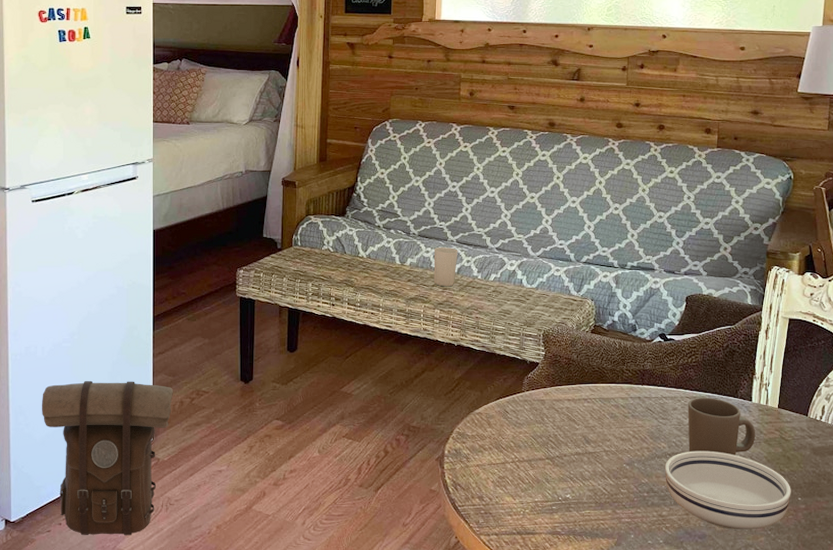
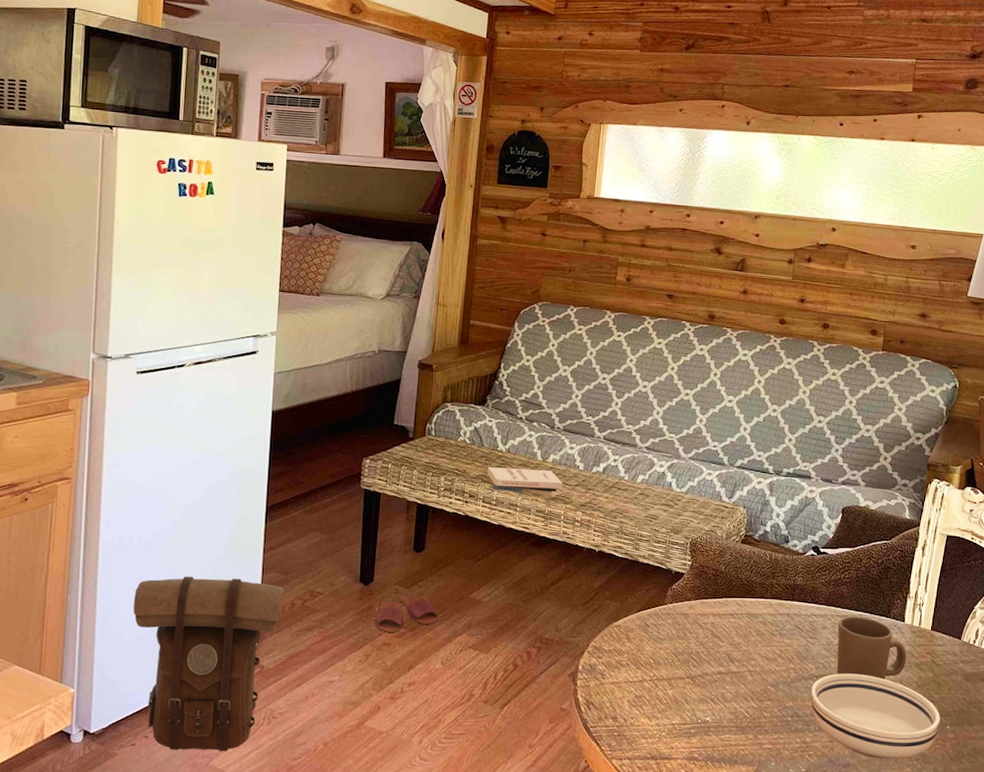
slippers: none [256,390,313,425] -> present [375,594,438,633]
books: none [350,272,421,296] -> present [486,467,563,496]
cup: present [433,246,458,287] -> none [577,443,605,487]

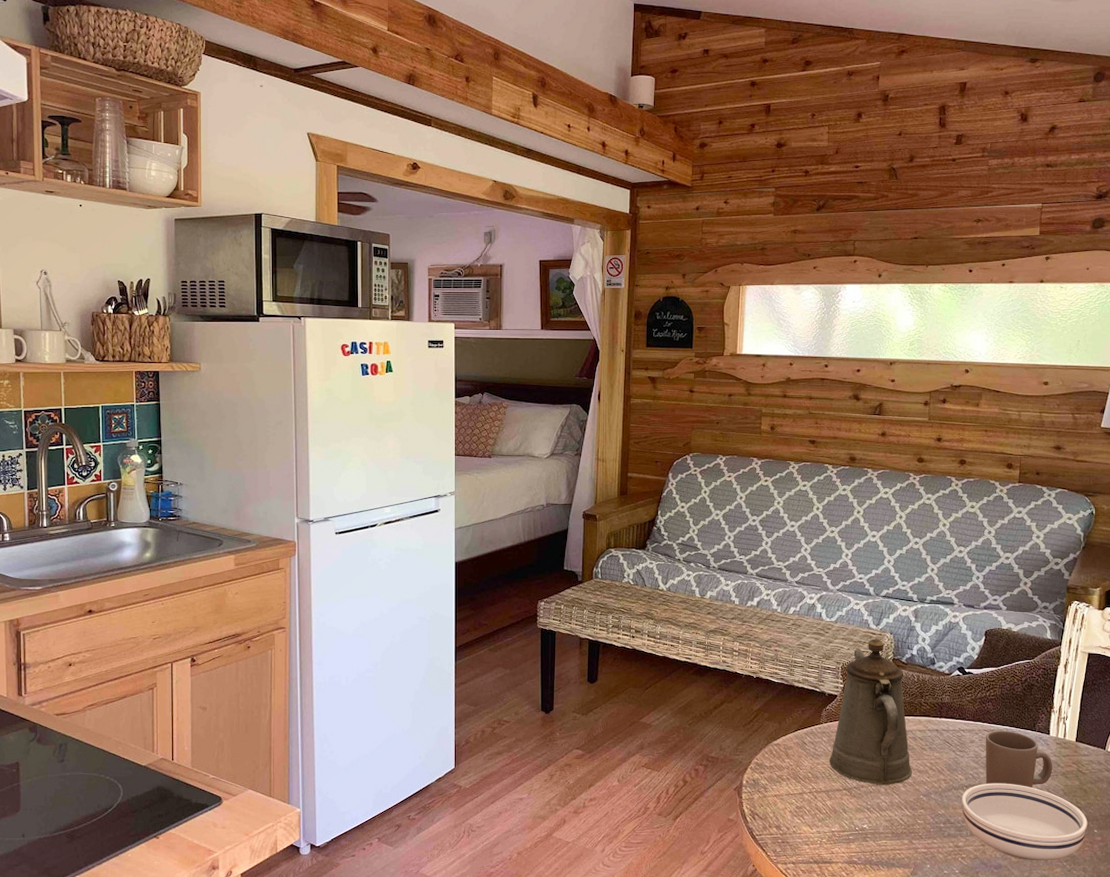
backpack: present [133,576,284,752] -> none [345,709,475,861]
slippers: present [375,594,438,633] -> none [557,720,613,755]
books: present [486,467,563,496] -> none [650,605,721,629]
coffee pot: none [673,513,760,673] -> present [830,639,912,784]

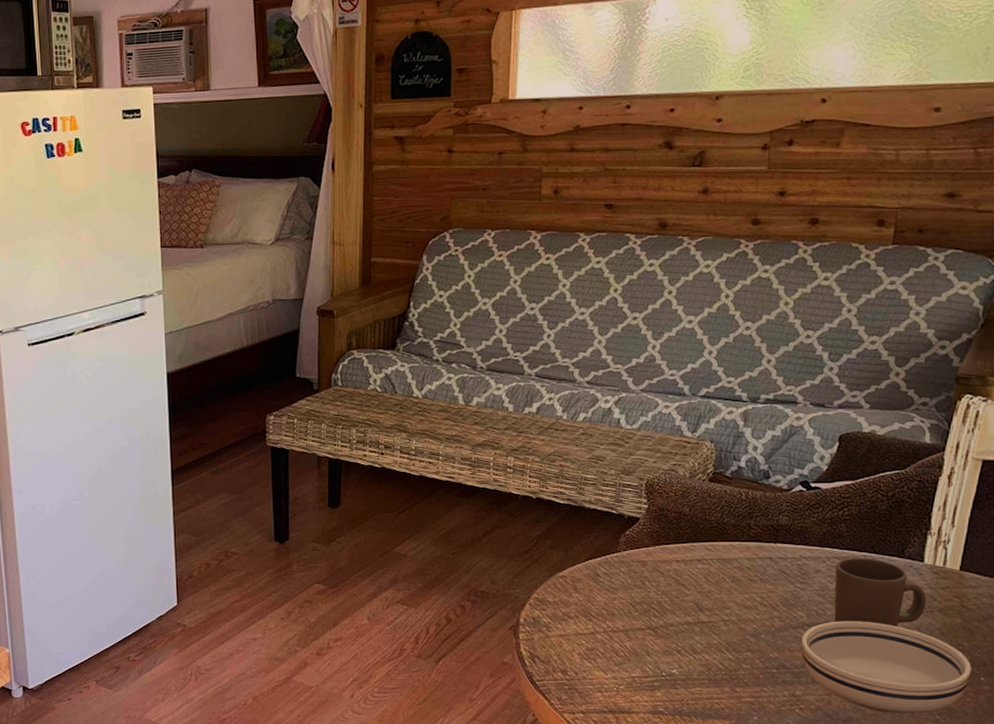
coffee pot: present [830,639,912,784] -> none [629,449,737,623]

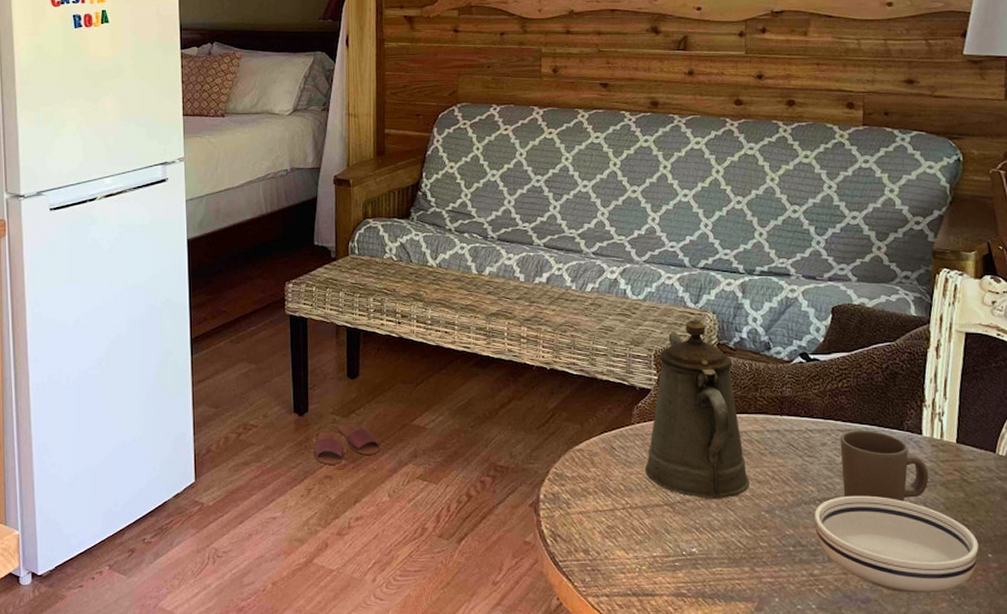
slippers: none [294,551,361,590] -> present [313,423,380,465]
coffee pot: none [629,449,737,623] -> present [645,320,750,498]

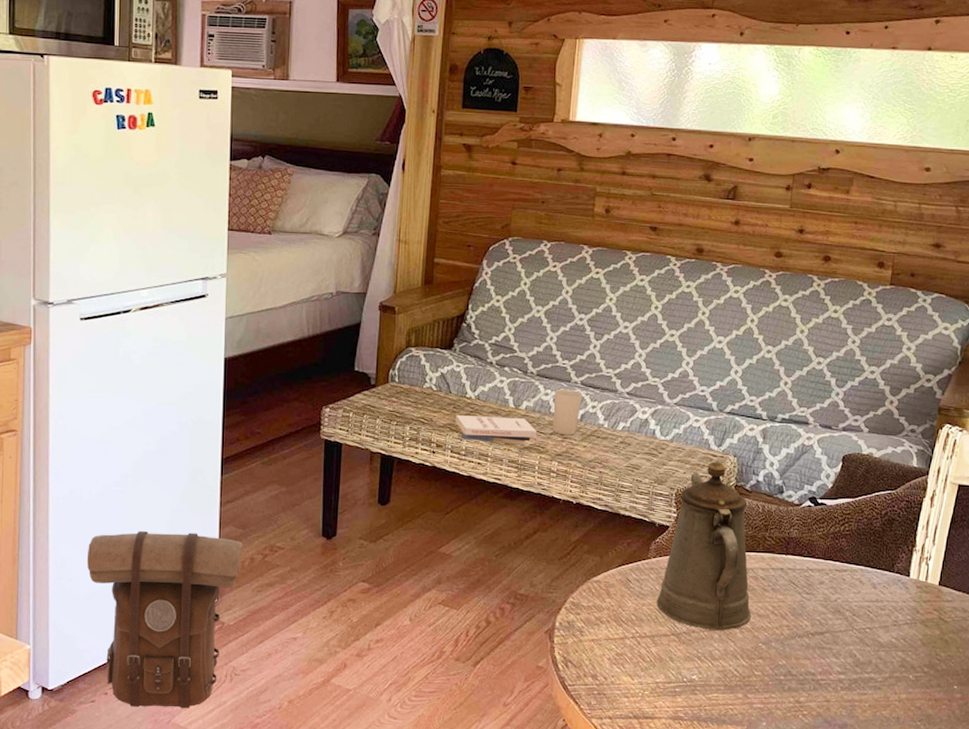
backpack: none [67,413,216,593] -> present [86,530,242,709]
slippers: present [313,423,380,465] -> none [339,548,406,588]
books: none [418,283,503,312] -> present [455,415,538,445]
cup: none [517,252,547,300] -> present [552,389,583,436]
bowl: present [814,495,979,593] -> none [805,630,947,720]
mug: present [840,429,929,502] -> none [834,570,912,637]

